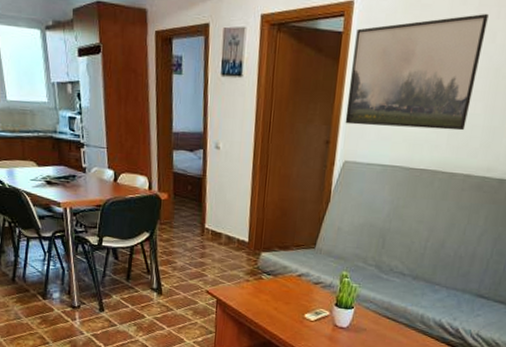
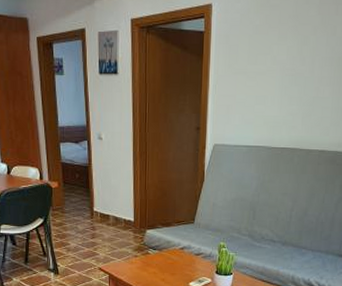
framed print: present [345,13,489,131] -> none [212,10,328,113]

